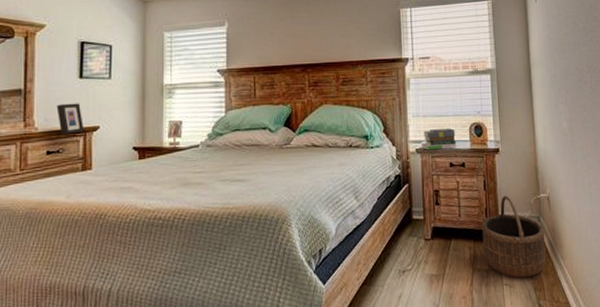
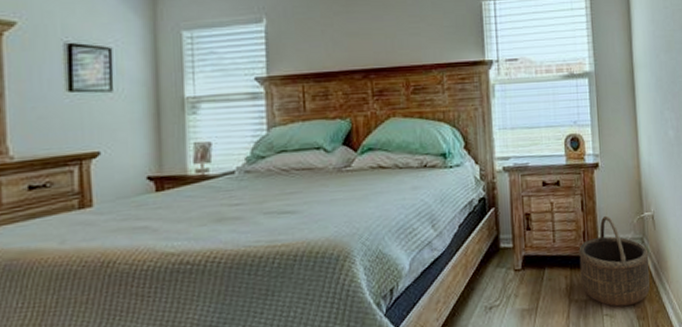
picture frame: present [56,103,84,136] -> none [38,123,78,166]
books: present [421,128,456,150] -> none [508,142,550,168]

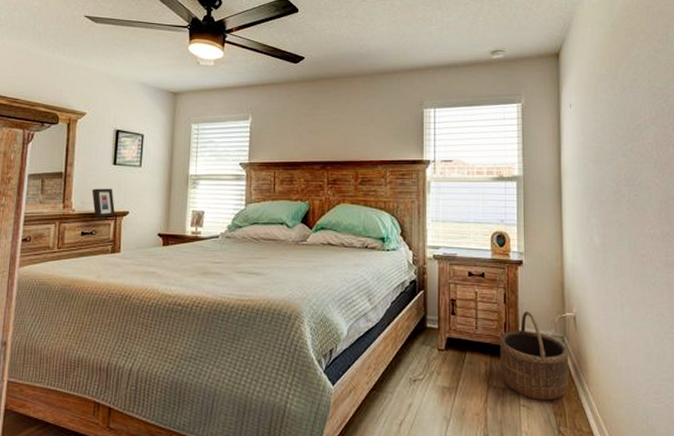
picture frame: none [38,123,78,166] -> present [92,188,115,218]

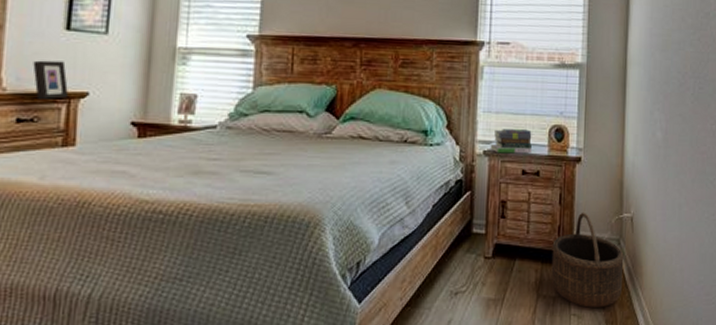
books: none [439,236,476,257] -> present [490,129,532,154]

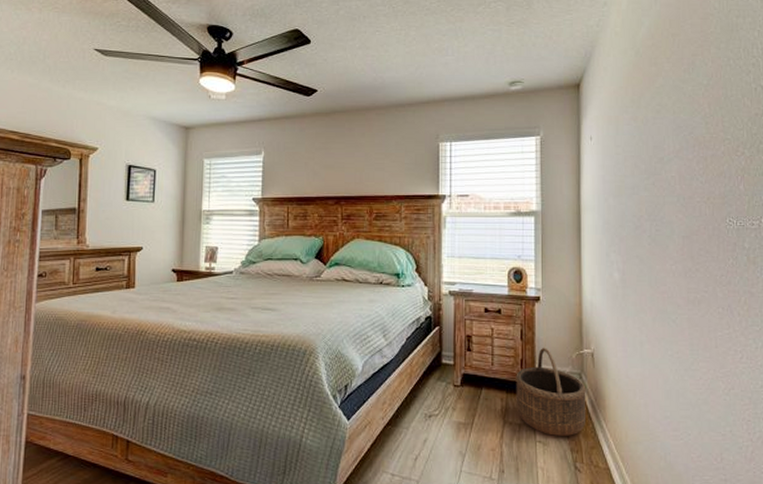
picture frame: present [33,60,68,101] -> none [105,224,129,254]
books: present [490,129,532,154] -> none [454,272,492,294]

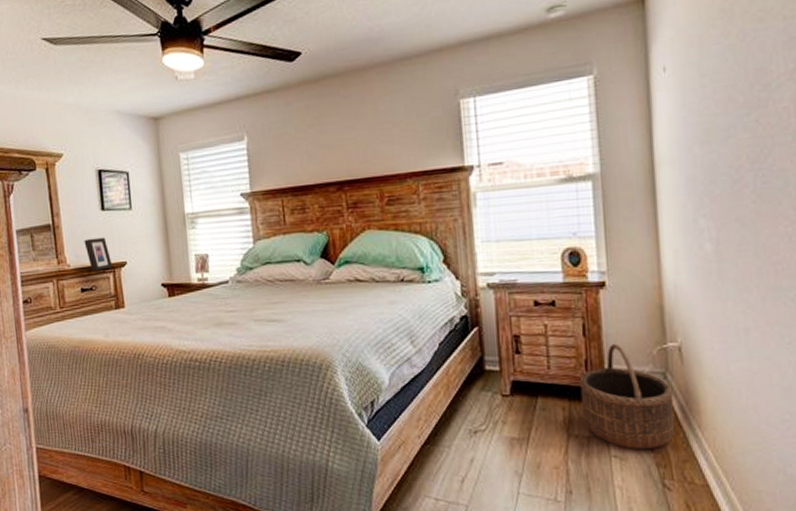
picture frame: none [105,224,129,254] -> present [84,237,112,272]

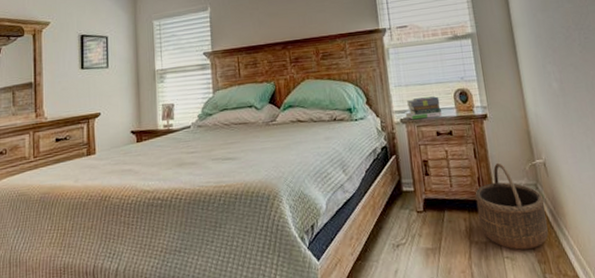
picture frame: present [84,237,112,272] -> none [62,92,87,124]
books: none [493,256,543,285] -> present [405,96,442,120]

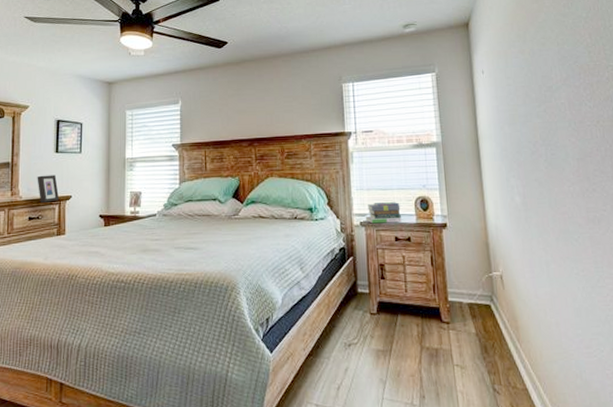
picture frame: none [62,92,87,124] -> present [37,175,59,204]
basket: present [475,162,549,250] -> none [429,271,501,359]

